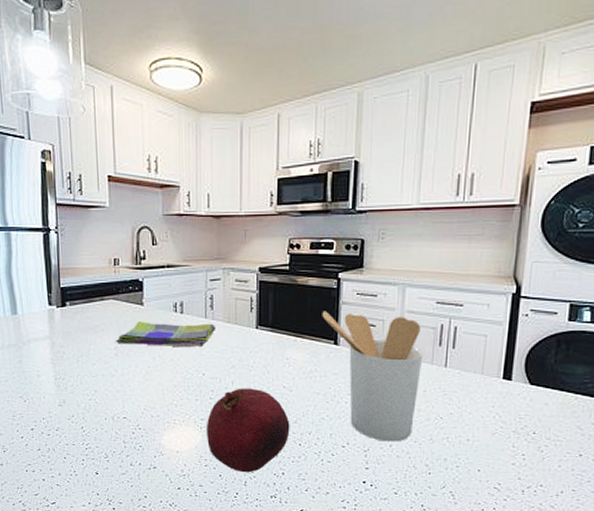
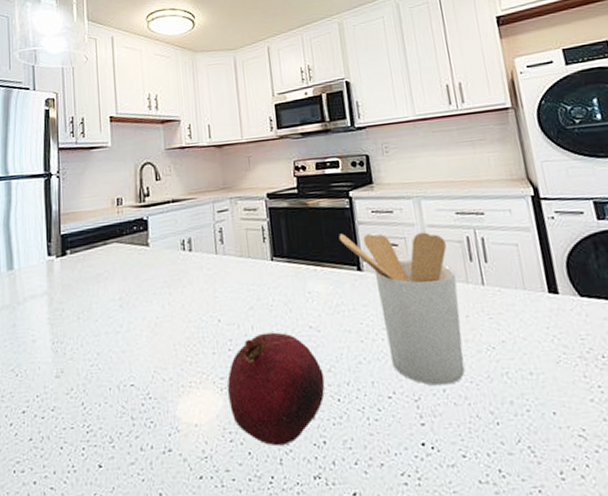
dish towel: present [116,321,215,346] -> none [120,259,228,293]

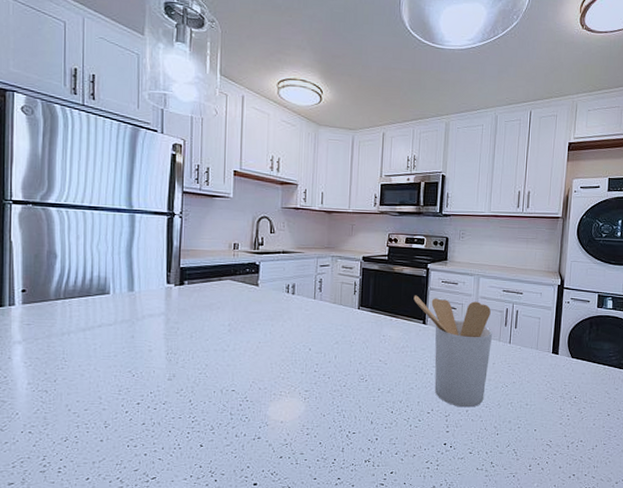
fruit: present [227,332,325,447] -> none [309,361,384,440]

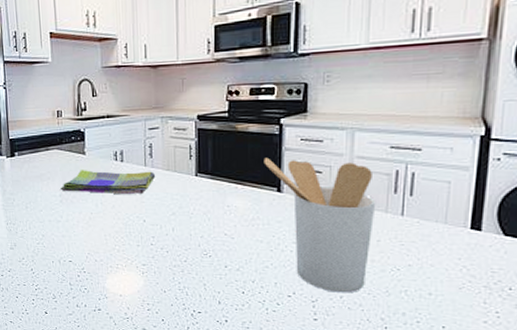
dish towel: none [230,301,323,324] -> present [61,170,155,194]

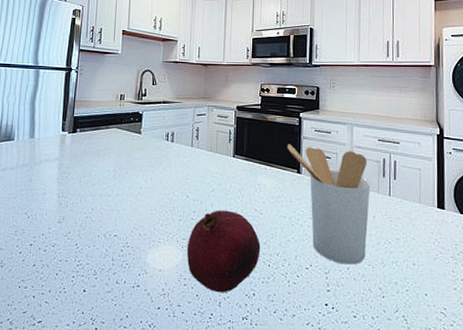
dish towel: present [61,170,155,194] -> none [115,148,199,171]
fruit: none [147,234,232,319] -> present [186,210,261,293]

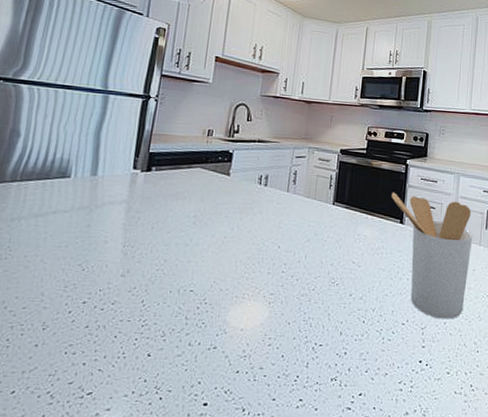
fruit: present [186,210,261,293] -> none [273,262,356,353]

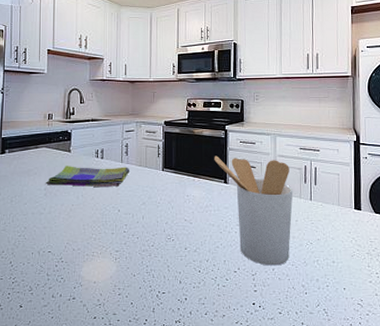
dish towel: none [196,191,296,219] -> present [46,166,129,187]

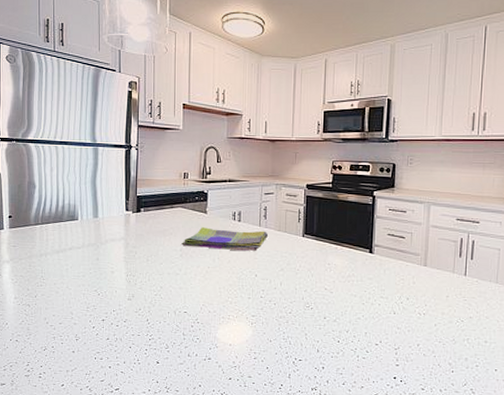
utensil holder: present [214,156,293,266] -> none [359,223,446,342]

